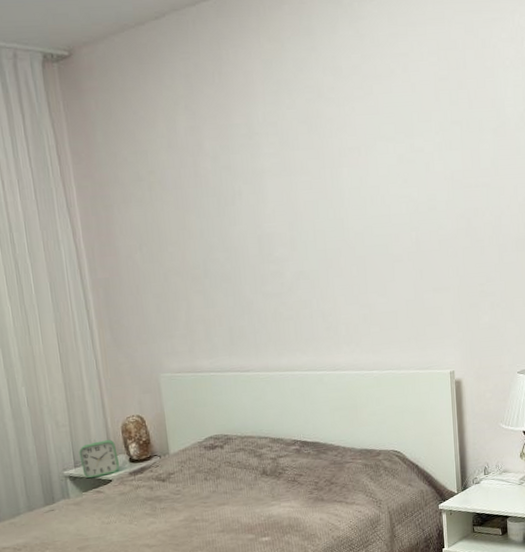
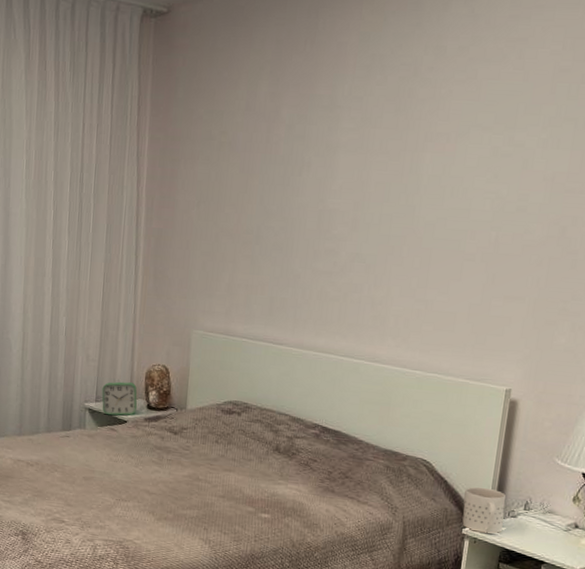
mug: none [434,463,471,505] -> present [462,486,507,534]

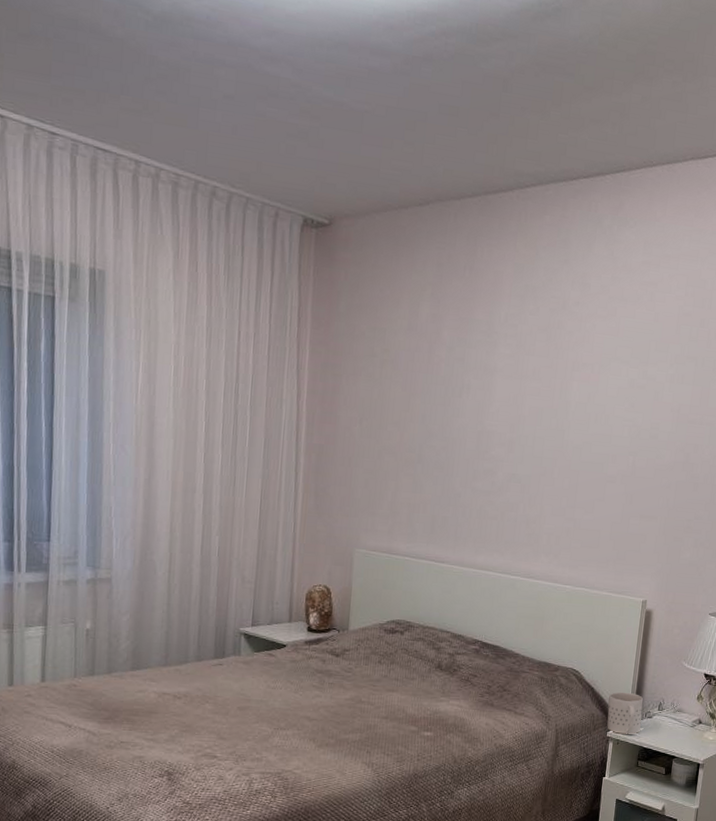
alarm clock: present [101,381,138,416] -> none [258,604,298,640]

